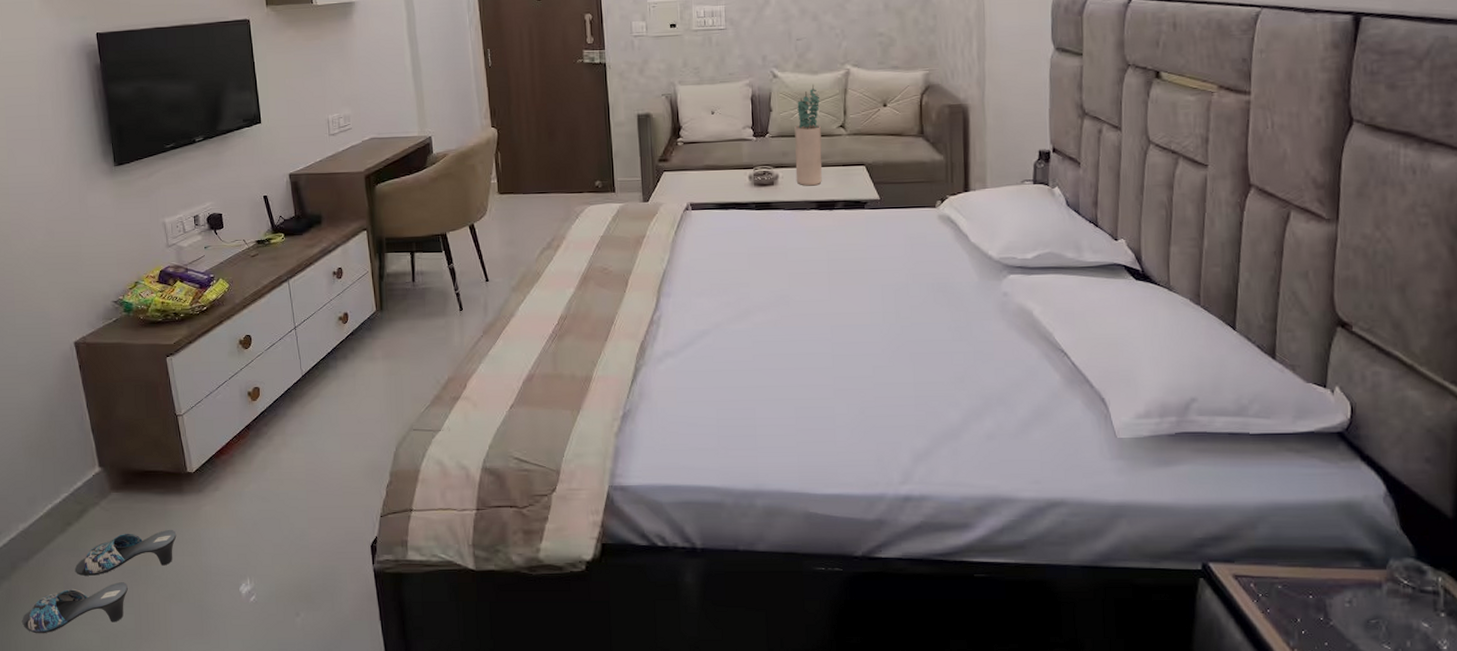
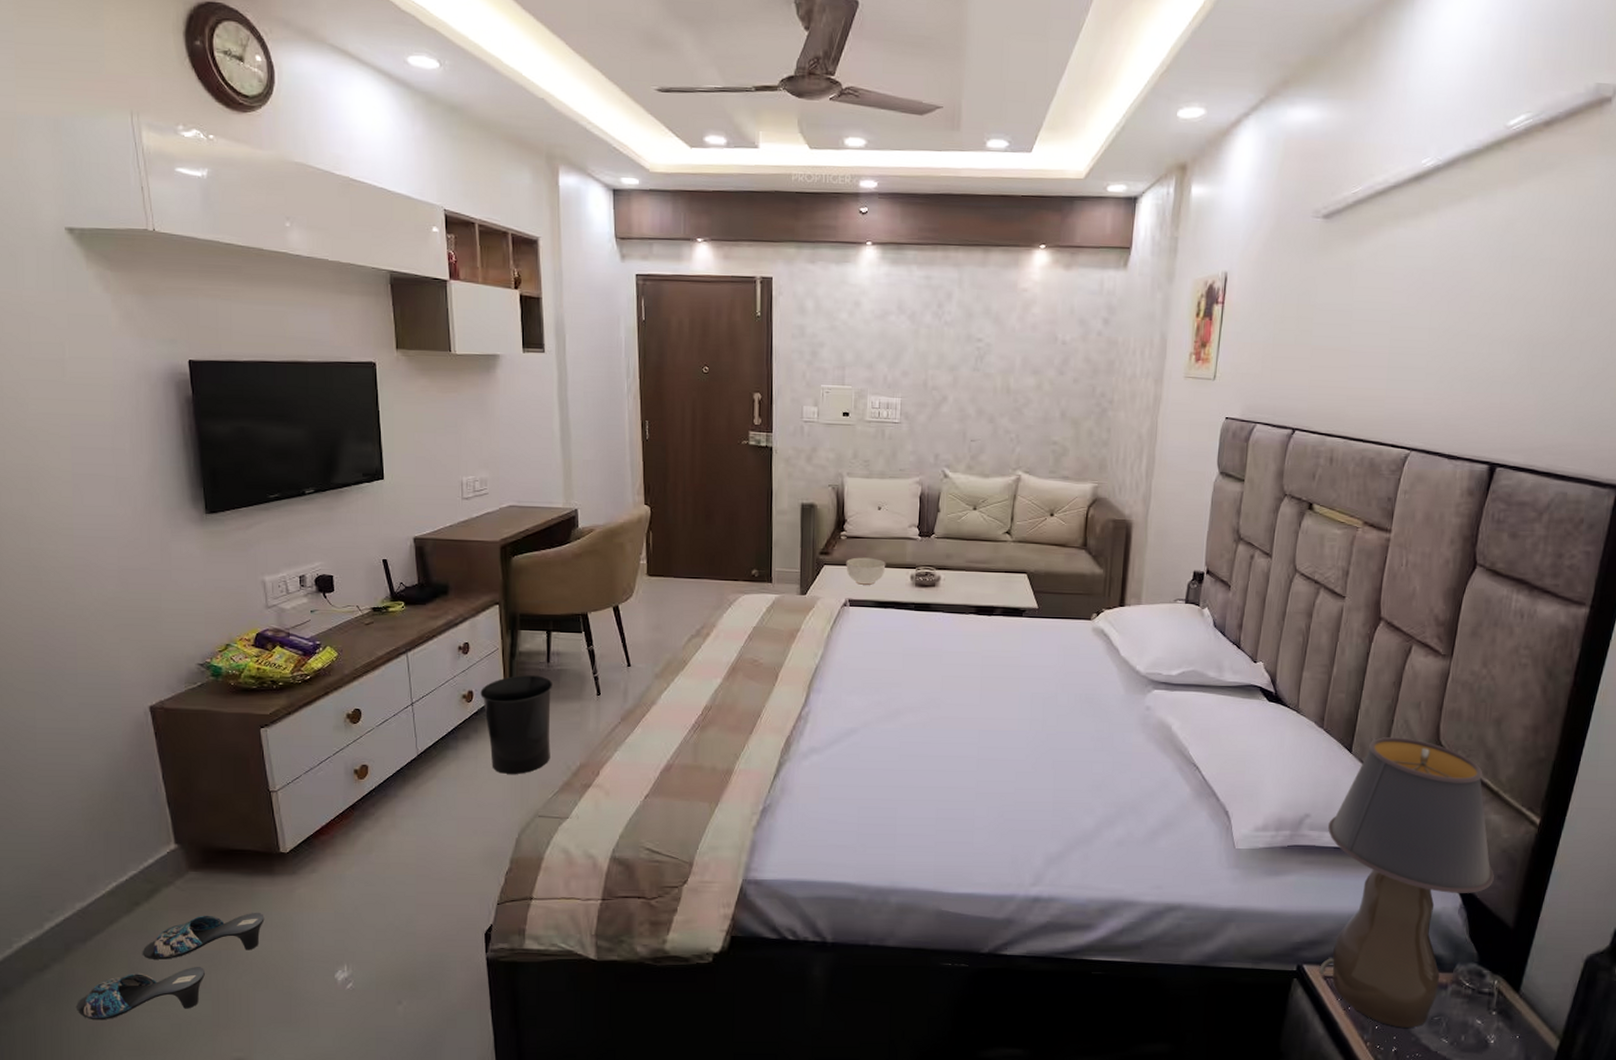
waste bin: none [354,295,421,390] -> present [480,675,552,774]
bowl: none [685,161,724,188] -> present [846,557,886,585]
vase: present [794,84,823,186] -> none [957,487,988,590]
table lamp: none [1219,311,1421,632] -> present [1319,737,1494,1028]

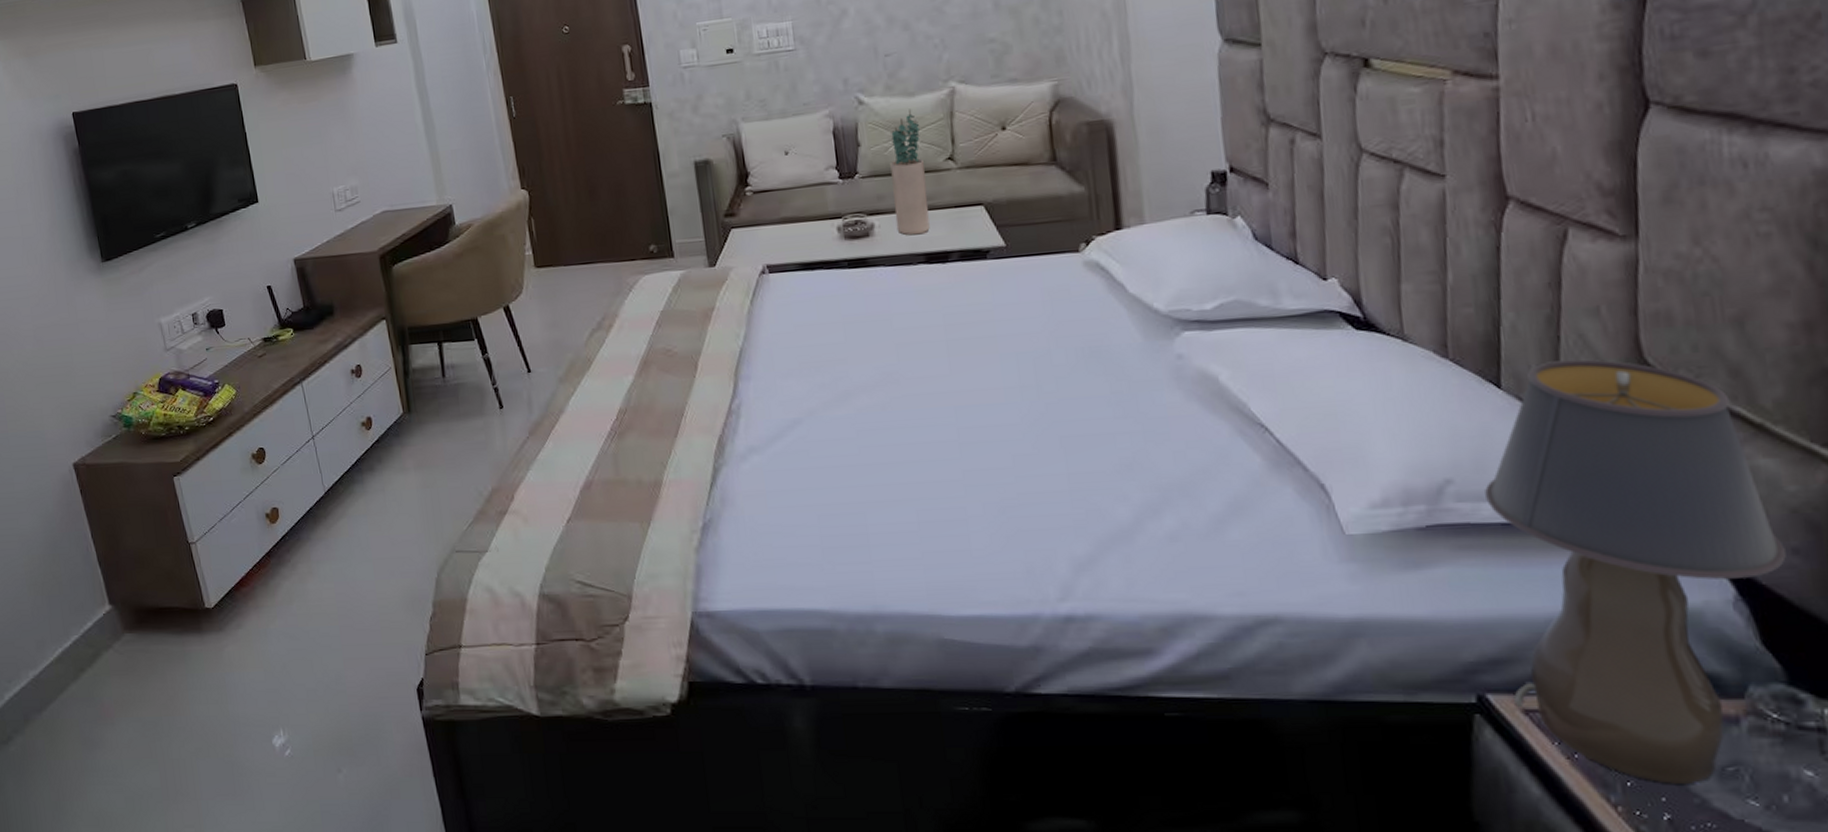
slippers: present [77,913,265,1020] -> none [39,675,199,795]
waste bin: present [480,675,552,774] -> none [378,393,460,506]
bowl: present [846,557,886,585] -> none [756,212,805,246]
vase: none [957,487,988,590] -> present [890,109,930,236]

